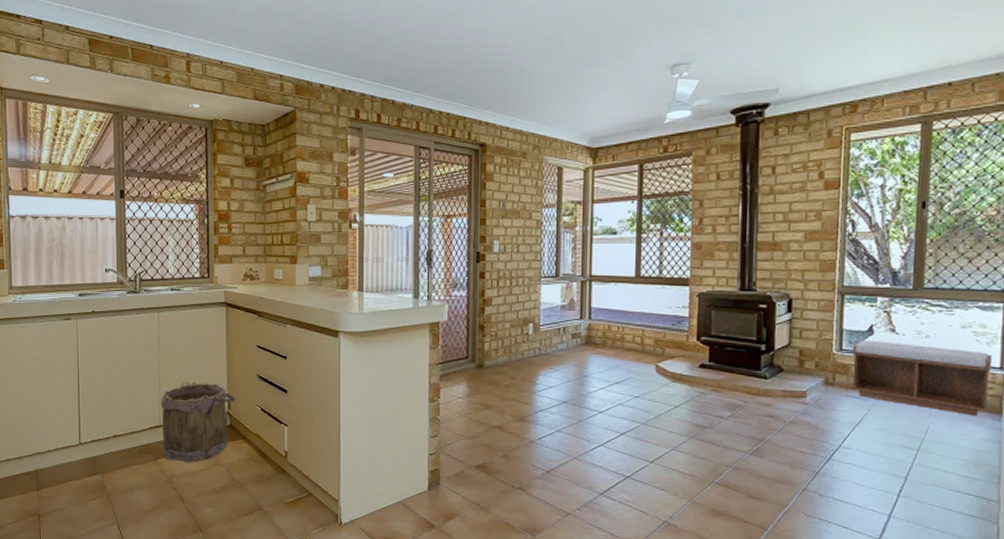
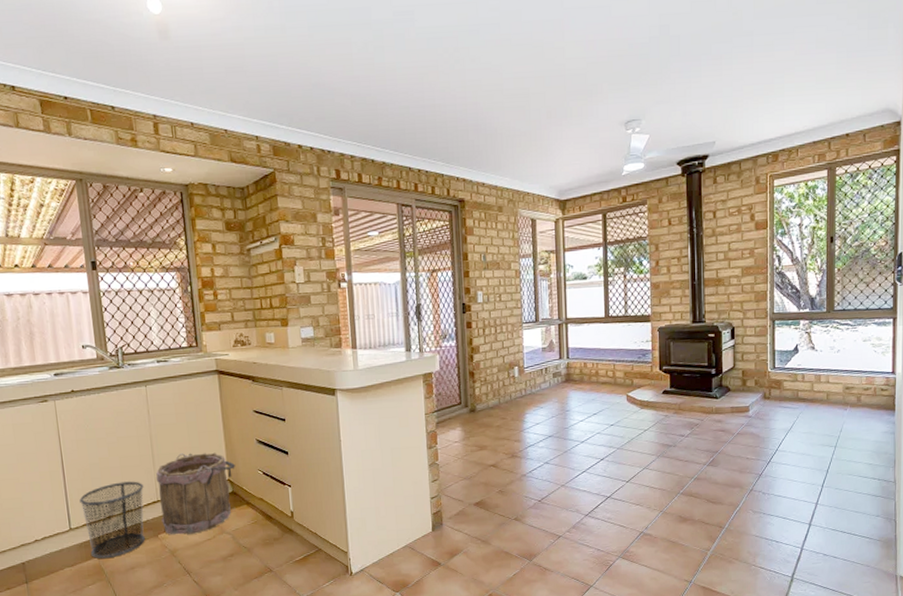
waste bin: none [90,403,149,477] -> present [79,481,145,559]
bench: present [850,339,993,417] -> none [783,357,887,414]

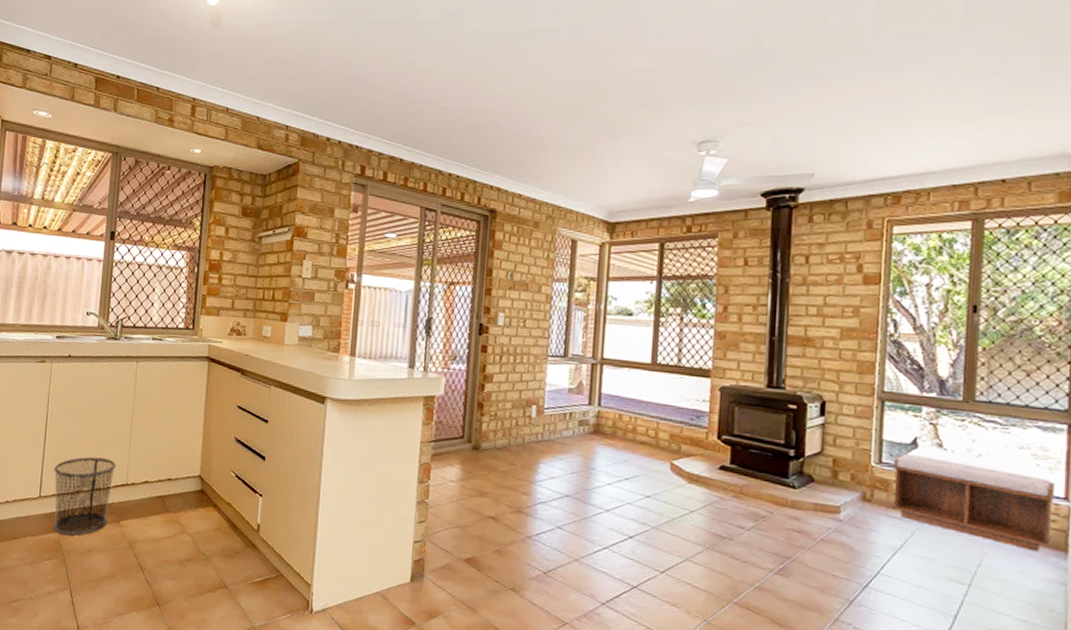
bucket: present [155,452,235,535] -> none [126,438,209,528]
bench: none [783,357,887,414] -> present [891,453,1056,552]

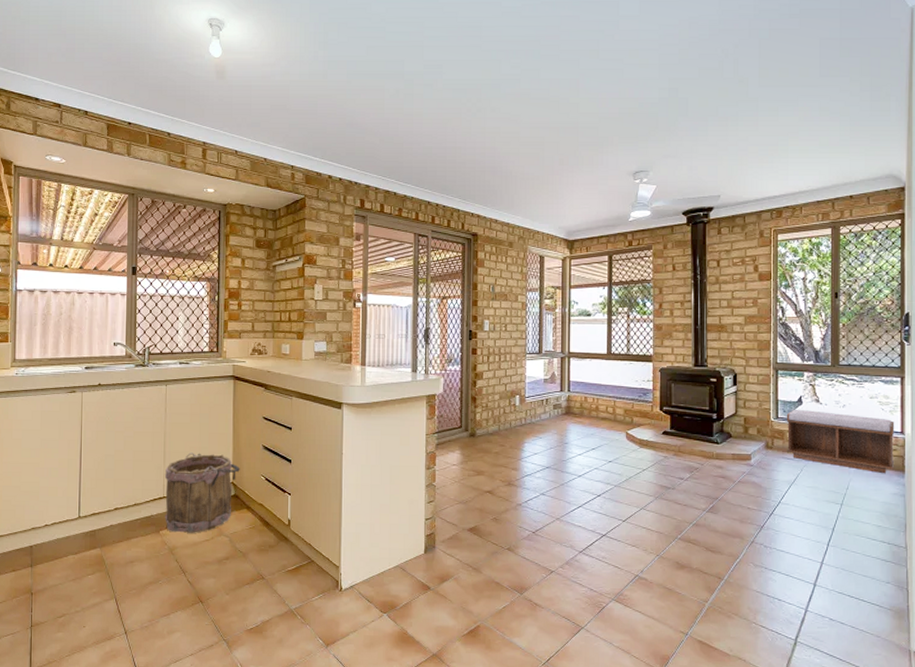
waste bin: present [54,456,116,536] -> none [91,475,152,550]
bucket: none [126,438,209,528] -> present [164,453,240,533]

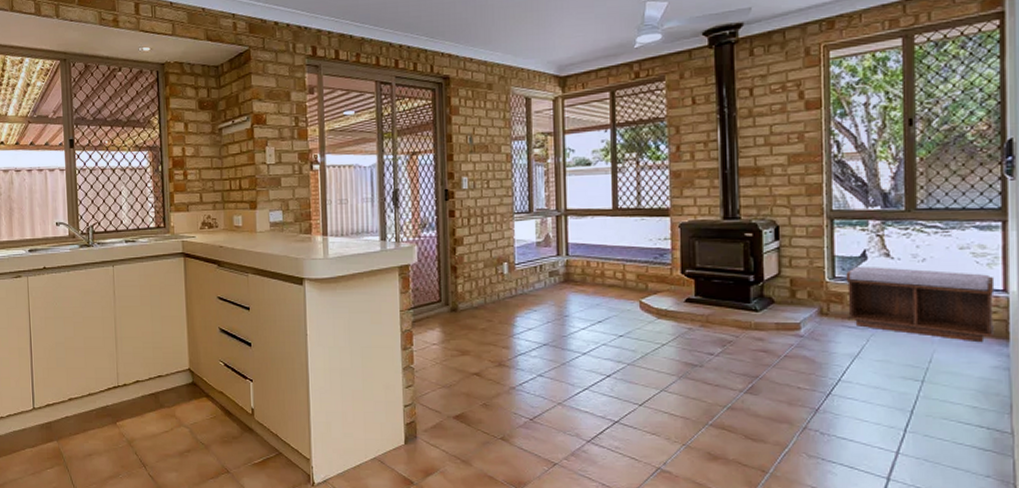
bucket: present [164,453,240,533] -> none [117,338,197,424]

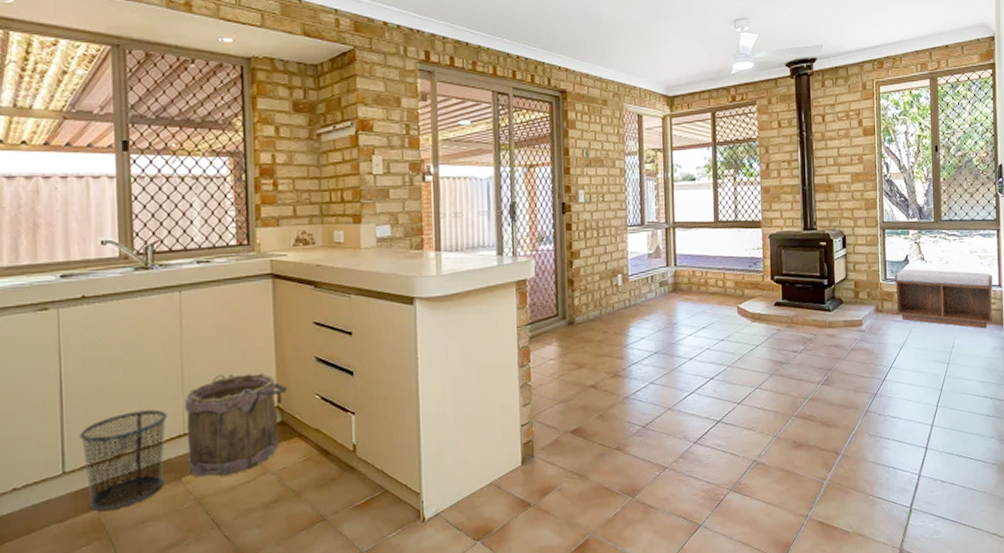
waste bin: none [44,363,106,443] -> present [80,409,167,511]
bucket: none [117,338,197,424] -> present [184,373,287,478]

